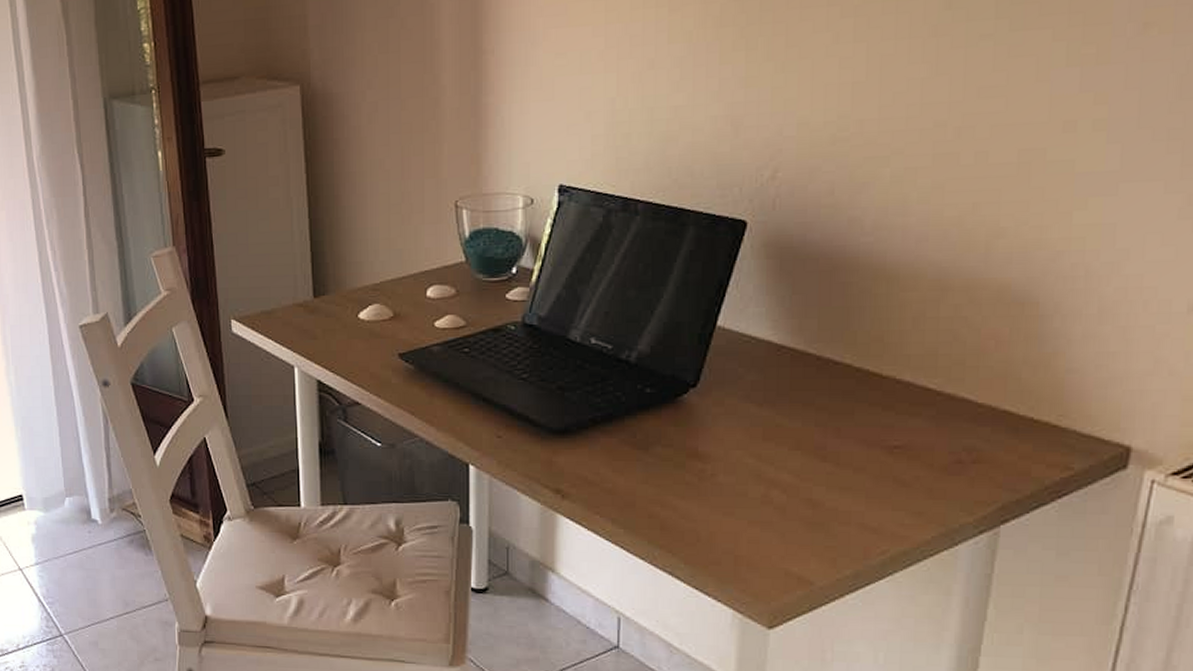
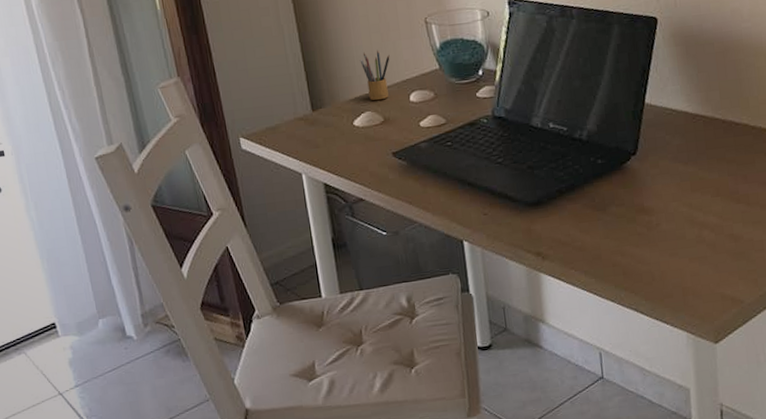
pencil box: none [374,233,409,292] -> present [360,49,390,101]

